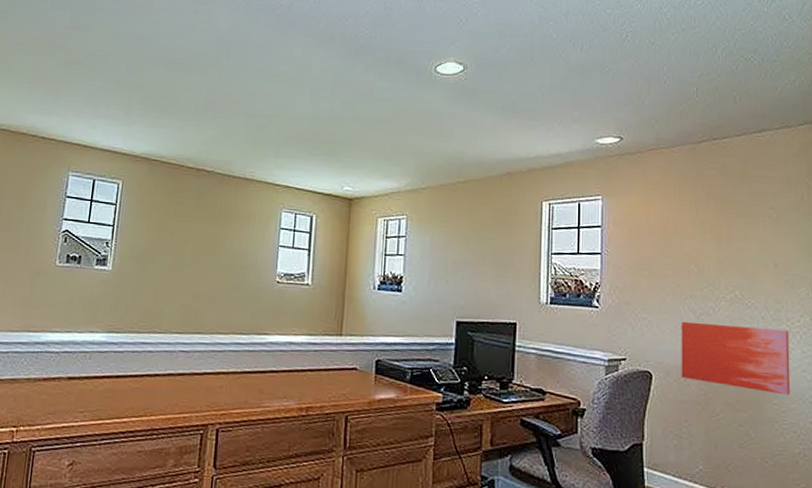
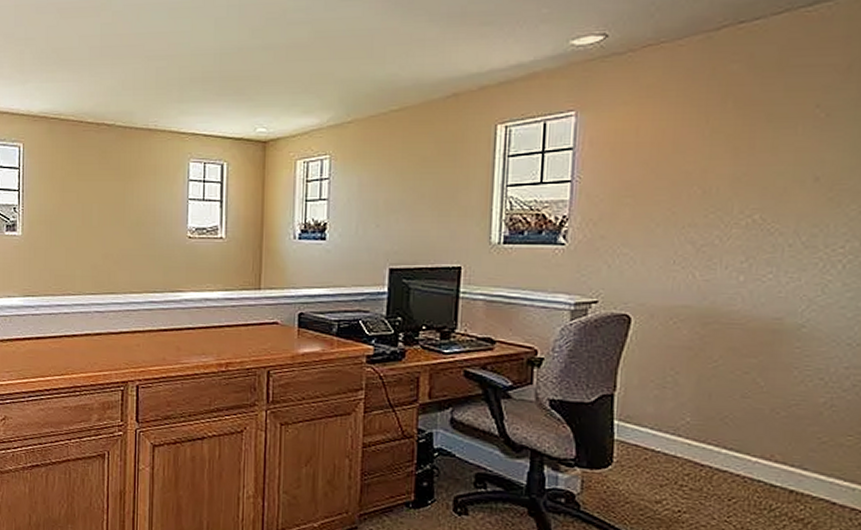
wall art: present [681,321,791,395] -> none [669,255,827,337]

